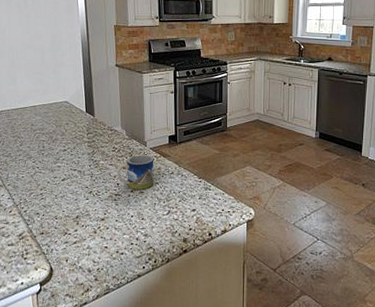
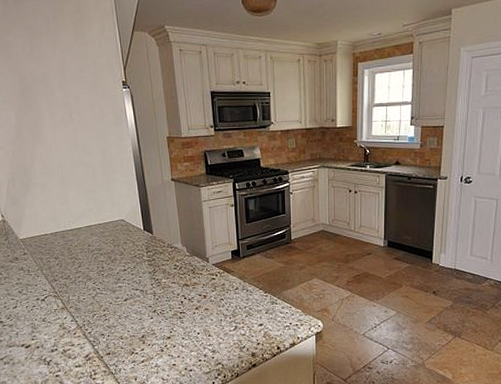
mug: present [116,155,155,190] -> none [179,271,219,307]

